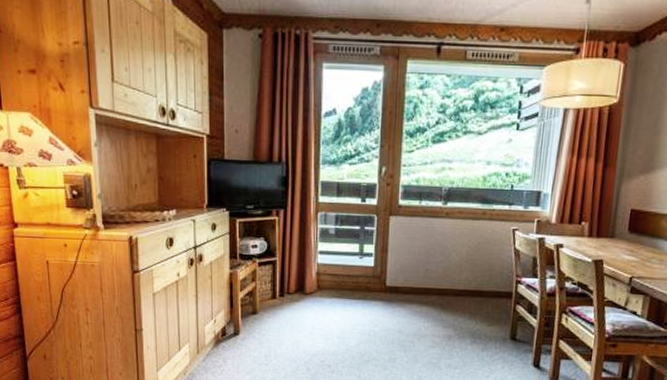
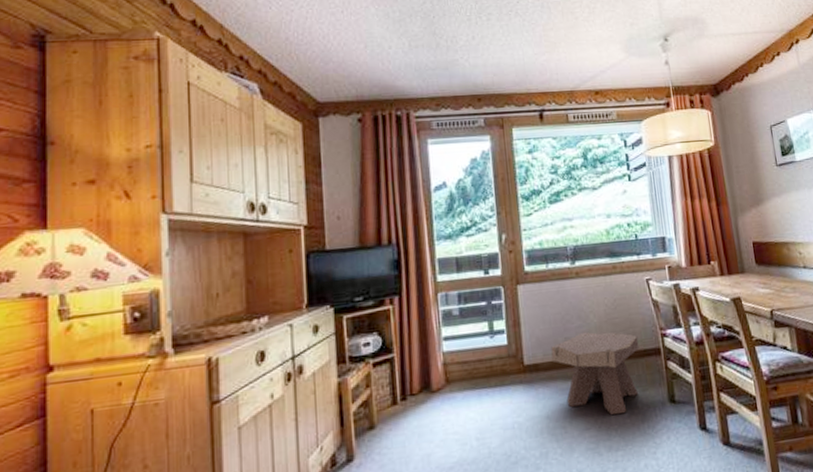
side table: none [411,267,494,341] -> present [551,332,639,415]

